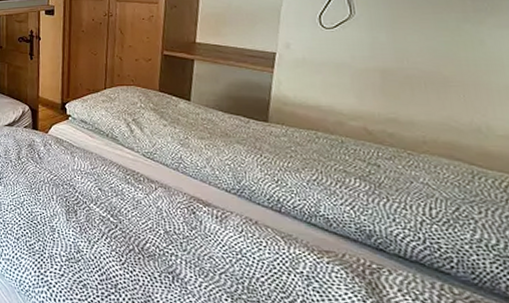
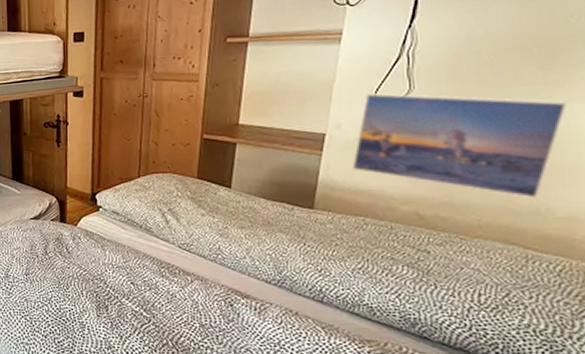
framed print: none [302,17,497,117] -> present [352,93,567,199]

